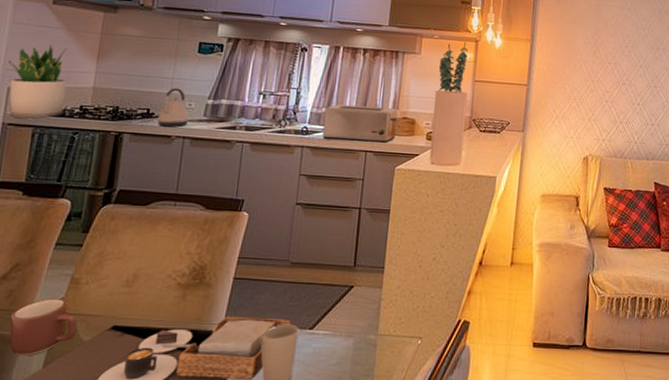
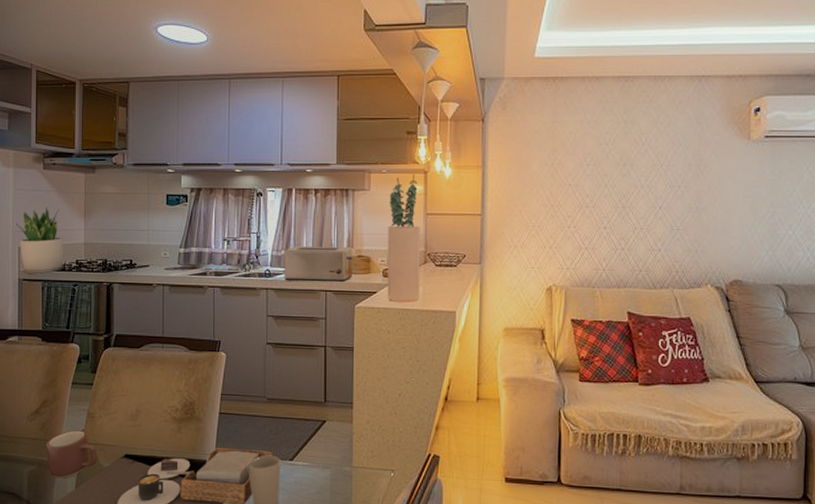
kettle: present [157,88,190,128] -> none [139,239,166,277]

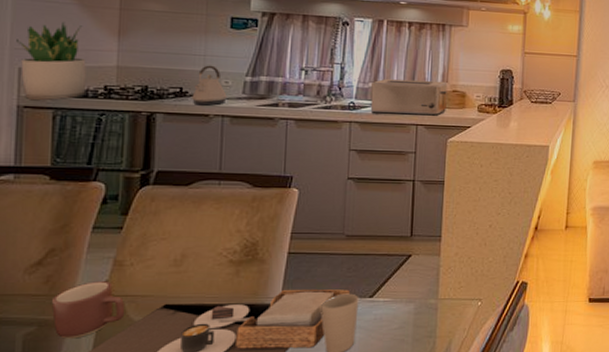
kettle: none [139,239,166,277] -> present [192,65,227,107]
vase: present [387,174,421,303] -> none [481,14,518,138]

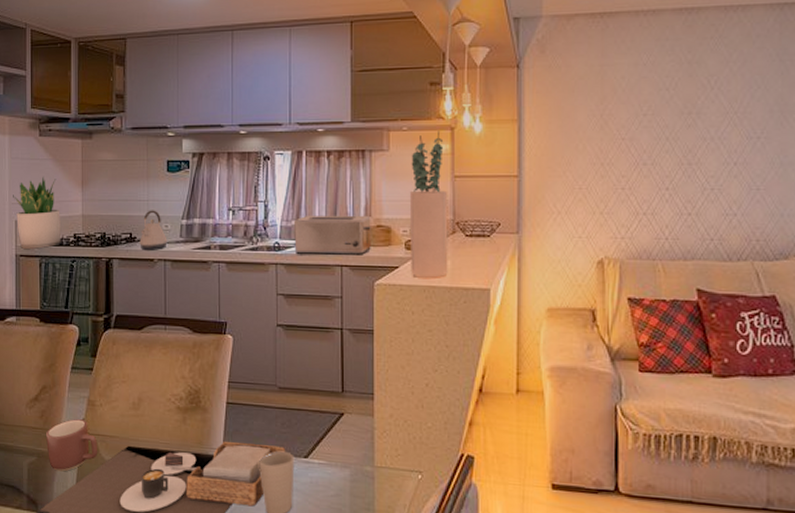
vase: none [481,14,518,138] -> present [409,131,448,279]

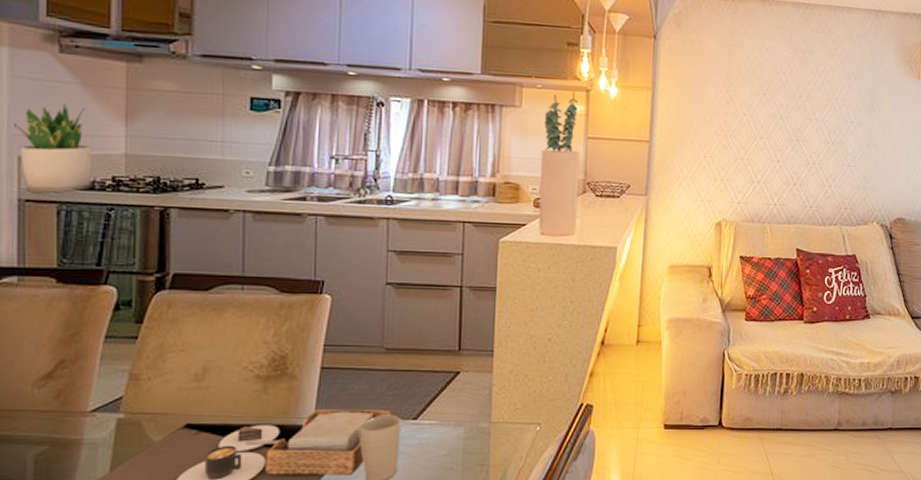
mug: present [45,419,98,472] -> none [63,397,144,460]
kettle: present [139,210,168,252] -> none [209,153,249,201]
toaster: present [294,215,371,257] -> none [410,169,499,213]

